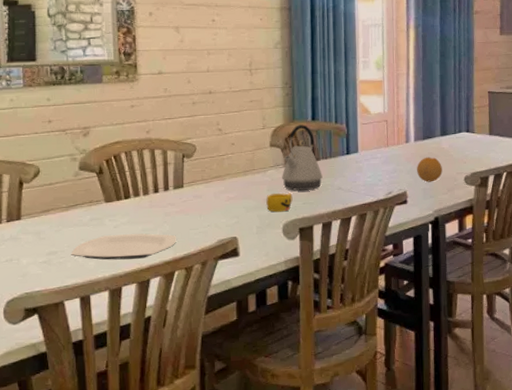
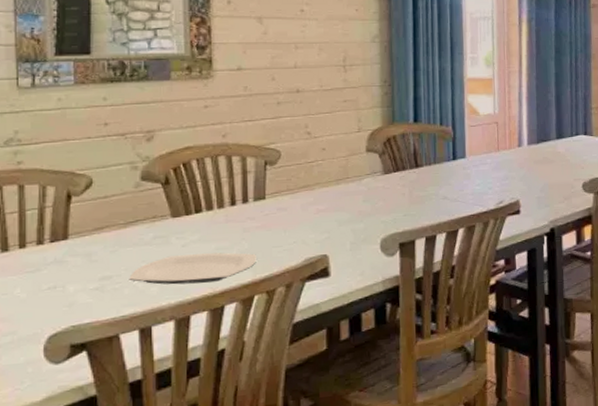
cup: present [266,193,293,212] -> none [361,204,392,226]
kettle: present [282,124,323,191] -> none [380,127,426,201]
fruit: present [417,156,442,182] -> none [530,162,559,190]

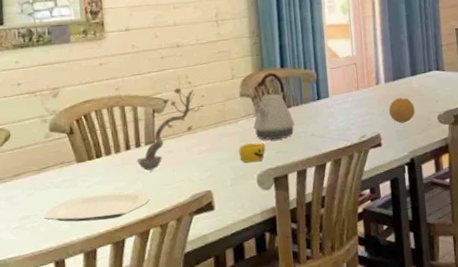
plant: none [243,126,324,230] -> present [137,77,204,171]
cup: none [361,204,392,226] -> present [239,142,266,163]
kettle: none [380,127,426,201] -> present [253,72,295,140]
fruit: none [530,162,559,190] -> present [389,97,415,124]

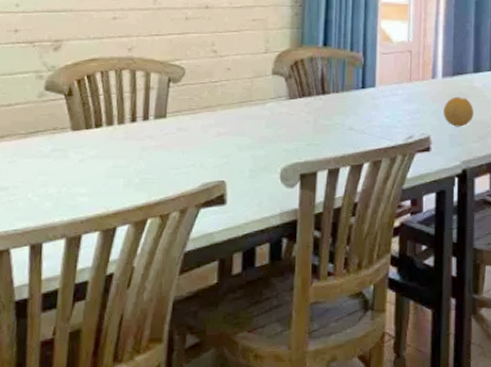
plate: present [44,191,150,222] -> none [24,171,153,201]
plant: present [137,77,204,171] -> none [142,43,228,149]
cup: present [239,142,266,163] -> none [263,131,295,154]
kettle: present [253,72,295,140] -> none [284,50,332,129]

